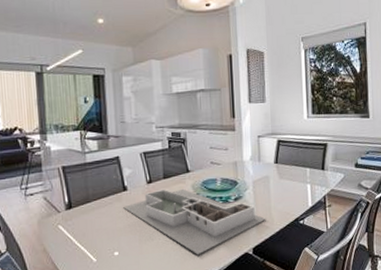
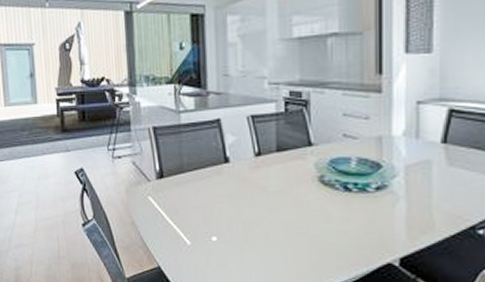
architectural model: present [123,188,266,255] -> none [224,165,423,256]

